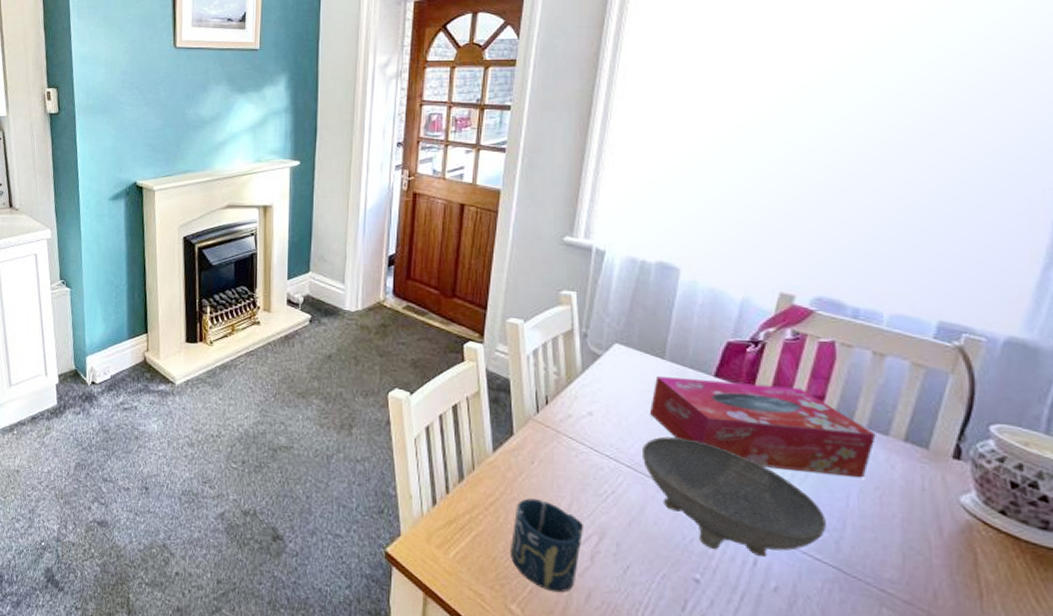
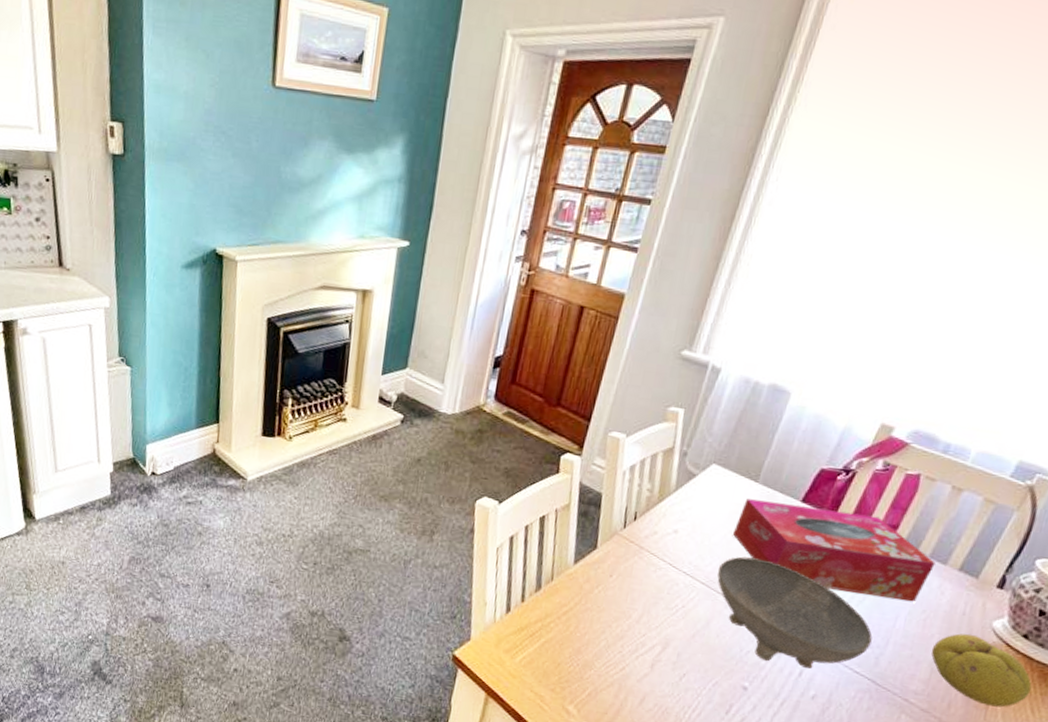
cup: present [511,498,583,593] -> none [575,609,650,696]
fruit: none [897,512,1028,597] -> present [931,633,1032,708]

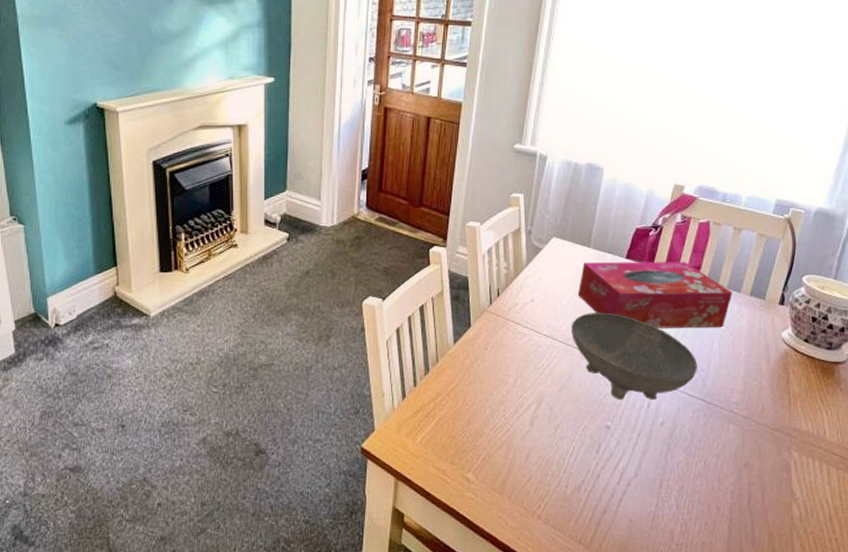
fruit: present [931,633,1032,708] -> none [742,347,818,403]

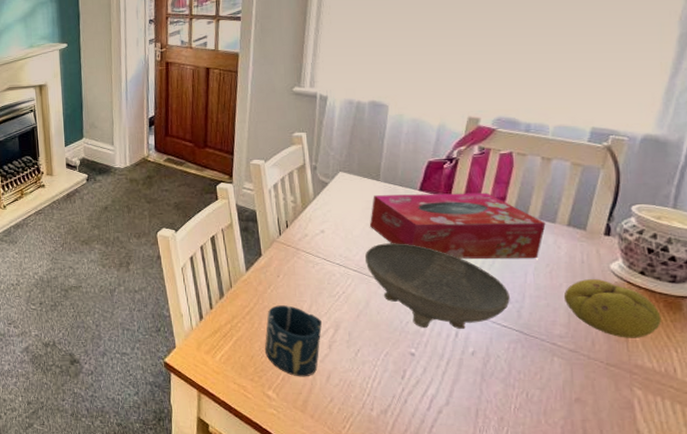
cup: none [468,380,525,457] -> present [265,305,322,377]
fruit: none [742,347,818,403] -> present [563,279,662,338]

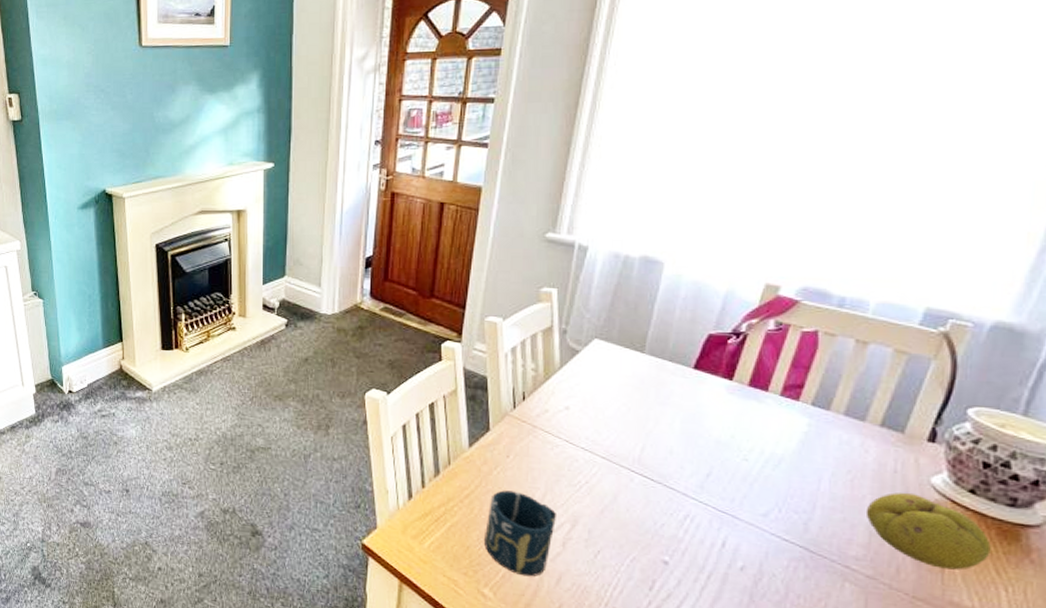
bowl: present [365,243,510,329] -> none [618,428,796,539]
tissue box: present [370,192,546,259] -> none [627,370,852,463]

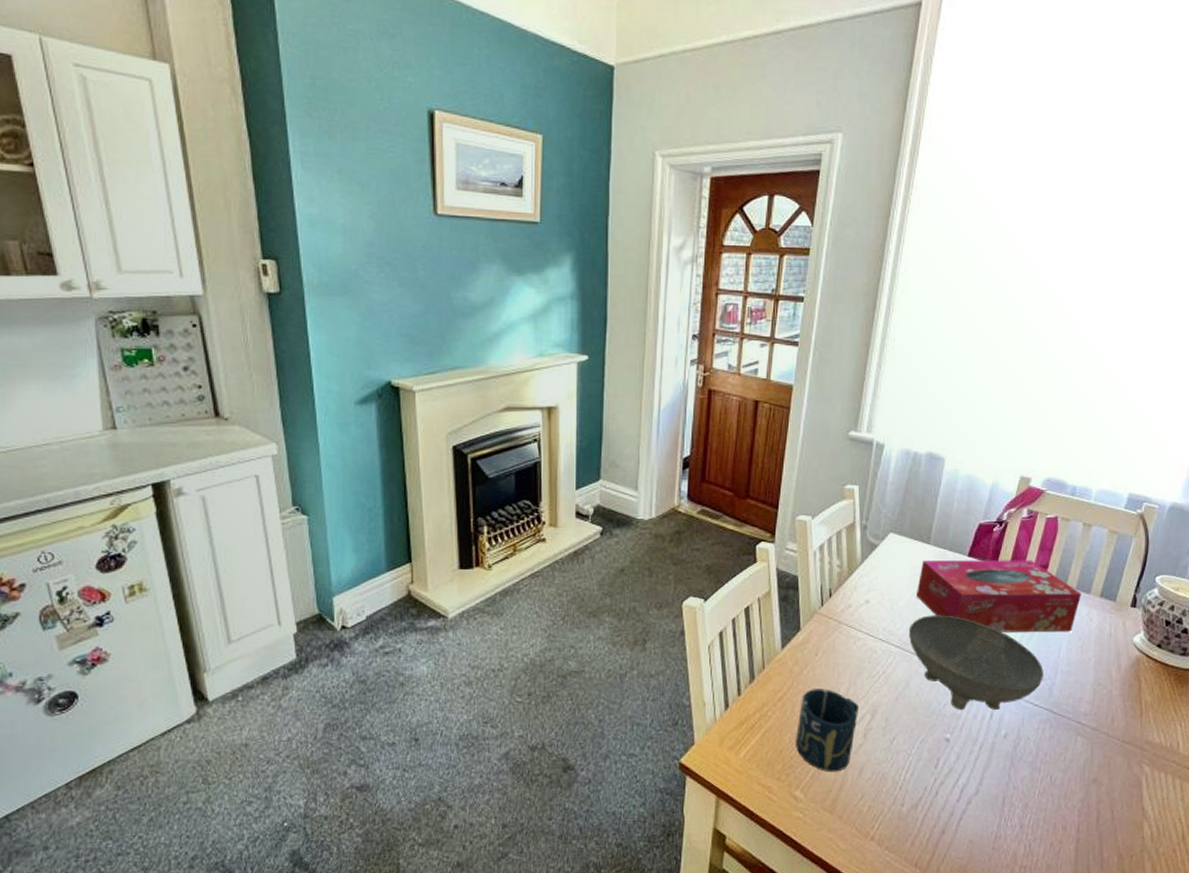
bowl: none [618,428,796,539] -> present [909,615,1044,711]
tissue box: none [627,370,852,463] -> present [917,560,1082,632]
fruit: present [865,493,991,570] -> none [1091,653,1171,714]

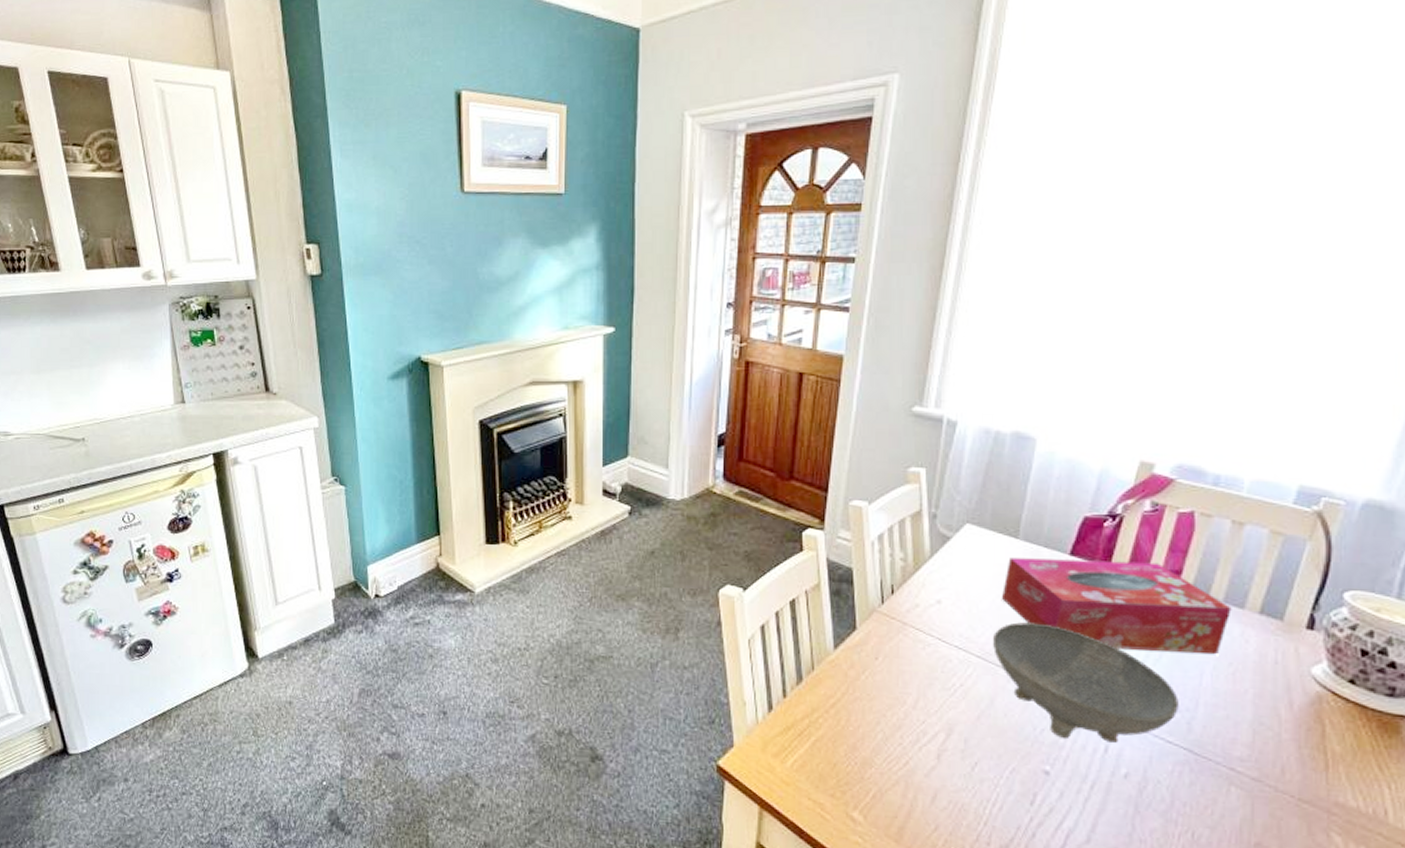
cup: present [796,688,858,772] -> none [853,697,930,796]

